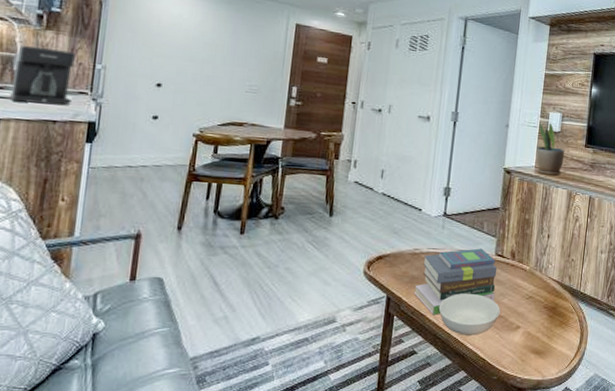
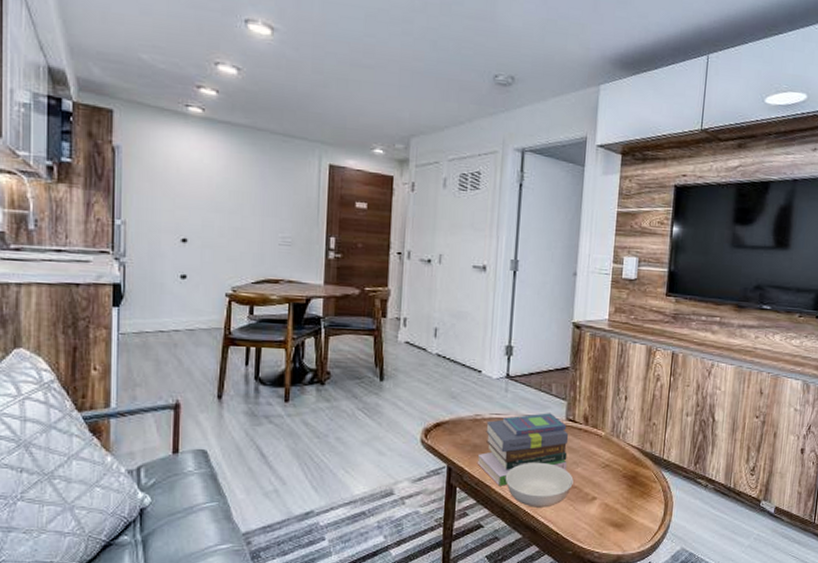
coffee maker: present [8,45,76,106] -> none [27,201,93,267]
potted plant: present [536,123,565,176] -> none [609,269,643,330]

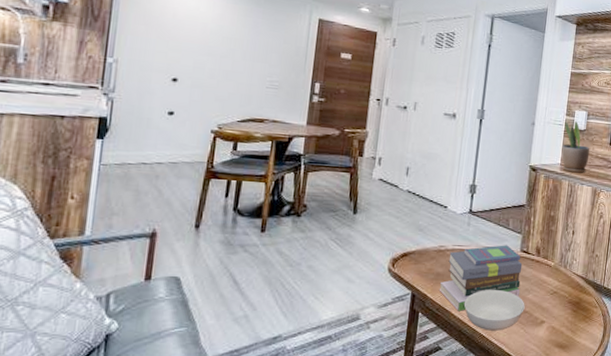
potted plant: none [609,269,643,330] -> present [561,121,590,173]

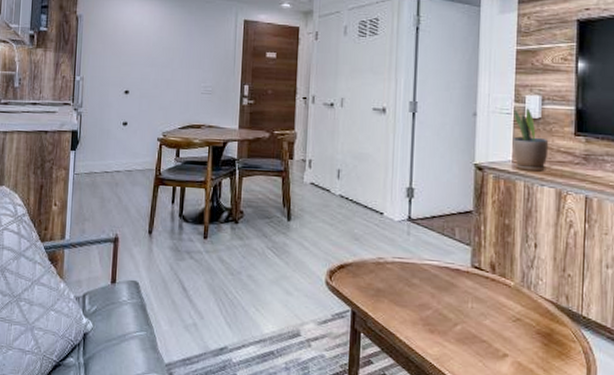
books: present [439,245,523,311] -> none [380,258,475,335]
bowl: present [463,289,525,331] -> none [409,310,482,362]

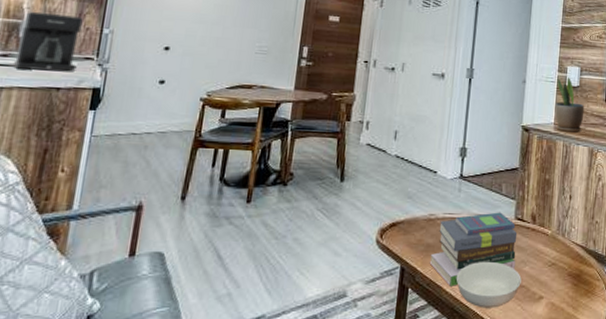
coffee maker: none [12,63,60,117] -> present [12,11,83,72]
books: none [380,258,475,335] -> present [429,212,518,286]
bowl: none [409,310,482,362] -> present [455,261,522,308]

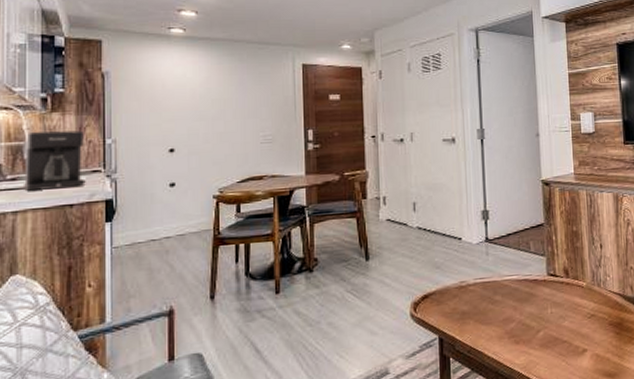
books: present [429,212,518,286] -> none [466,270,554,351]
bowl: present [455,261,522,308] -> none [495,320,563,368]
potted plant: present [554,78,585,133] -> none [571,124,604,181]

